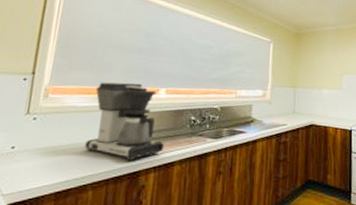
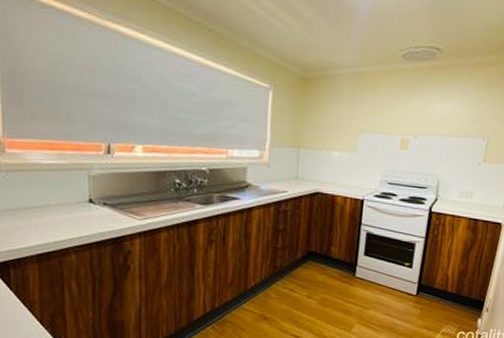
coffee maker: present [84,82,164,161] -> none [58,135,147,226]

